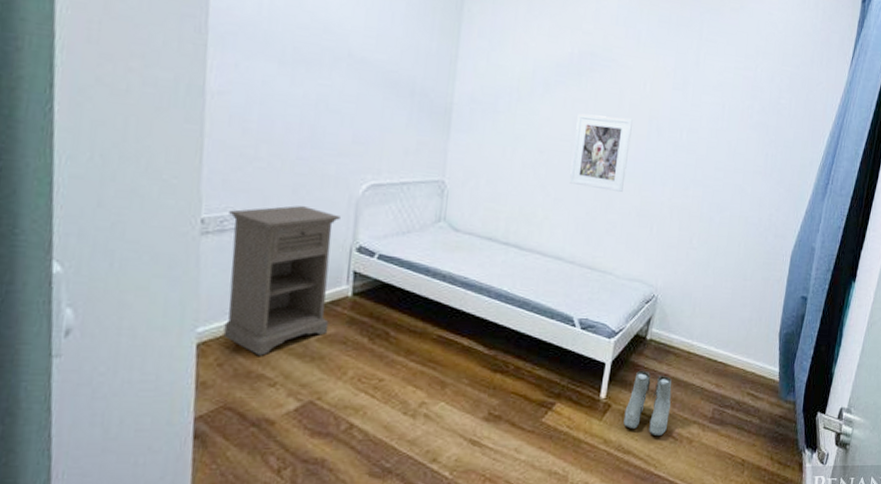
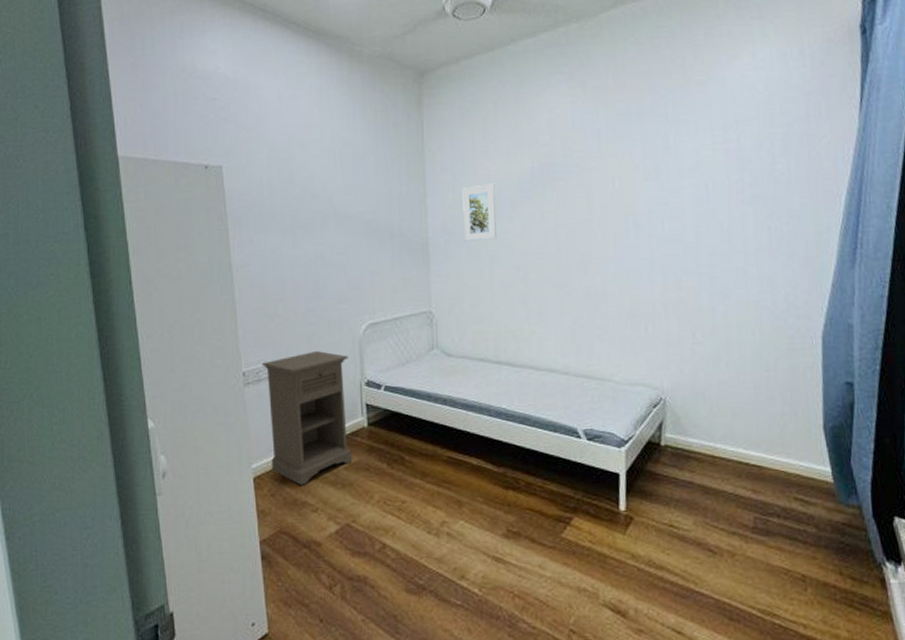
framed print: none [491,58,532,118] -> present [462,183,497,241]
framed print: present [569,113,634,192] -> none [548,219,609,296]
boots: present [623,370,672,437] -> none [649,479,702,550]

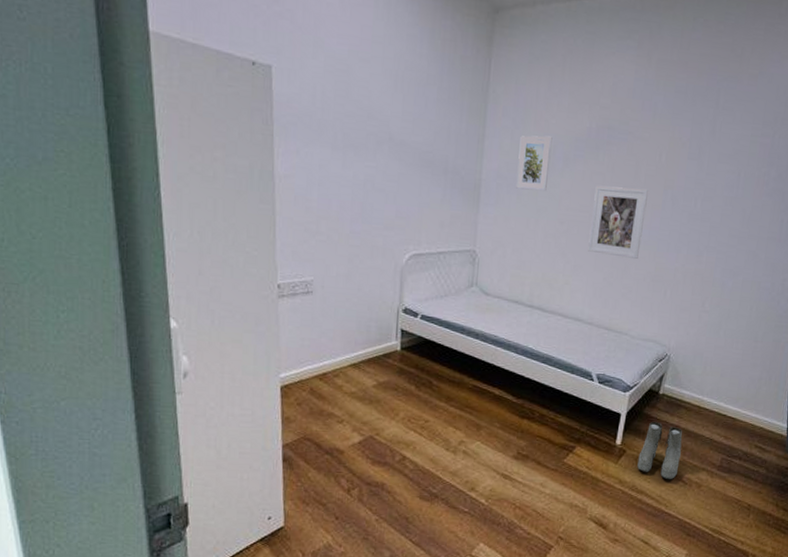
nightstand: present [262,351,353,485] -> none [299,273,388,398]
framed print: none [548,219,609,296] -> present [588,185,649,259]
boots: none [649,479,702,550] -> present [637,421,683,480]

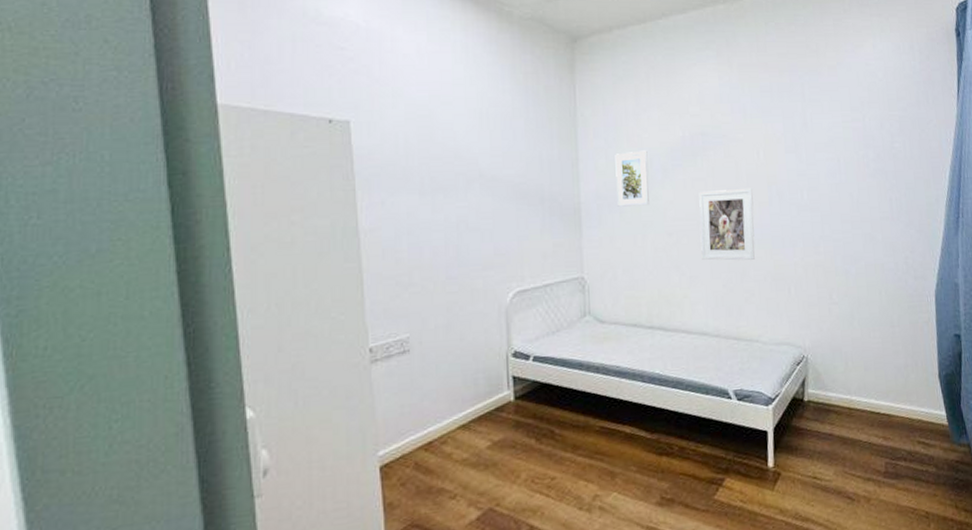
boots: present [637,421,683,480] -> none [795,433,842,499]

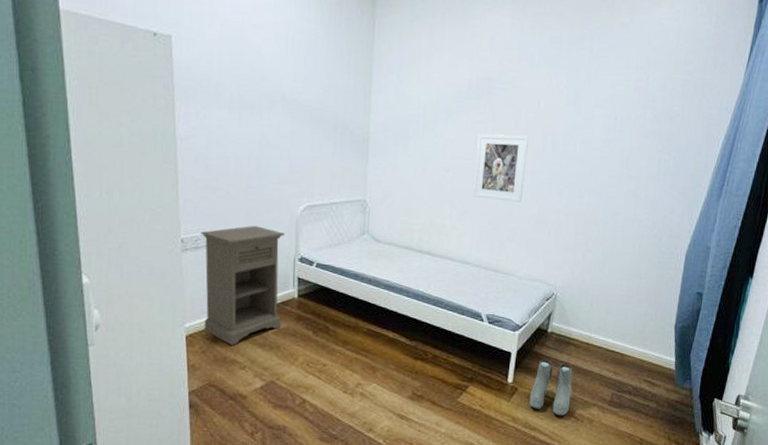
nightstand: none [393,322,497,471] -> present [201,226,285,345]
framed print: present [615,150,650,207] -> none [402,89,435,142]
boots: none [795,433,842,499] -> present [529,359,572,416]

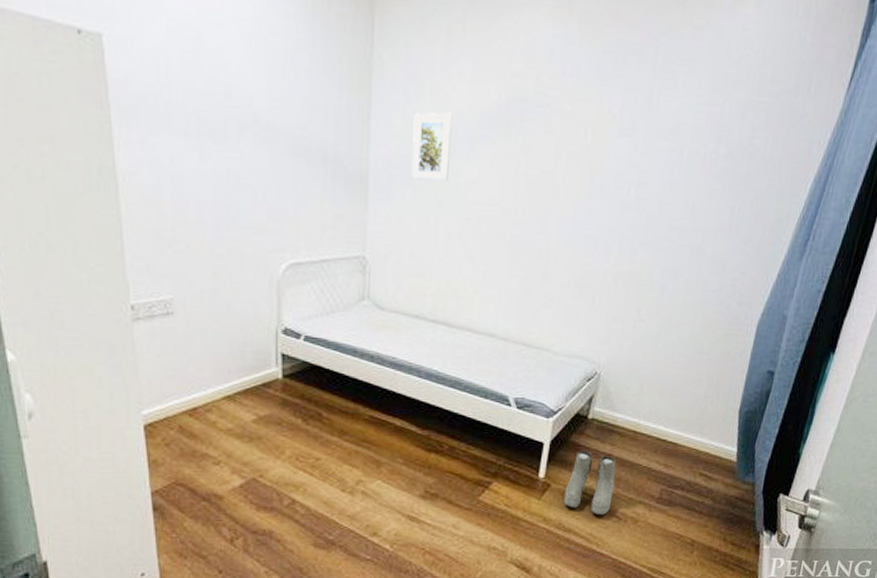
nightstand: present [201,226,285,345] -> none [156,289,263,436]
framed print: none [402,89,435,142] -> present [411,112,453,182]
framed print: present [473,133,530,202] -> none [500,172,573,260]

